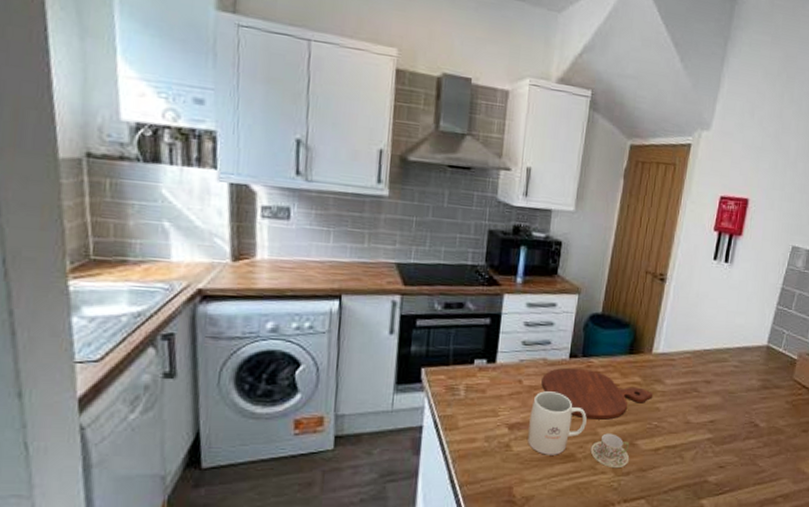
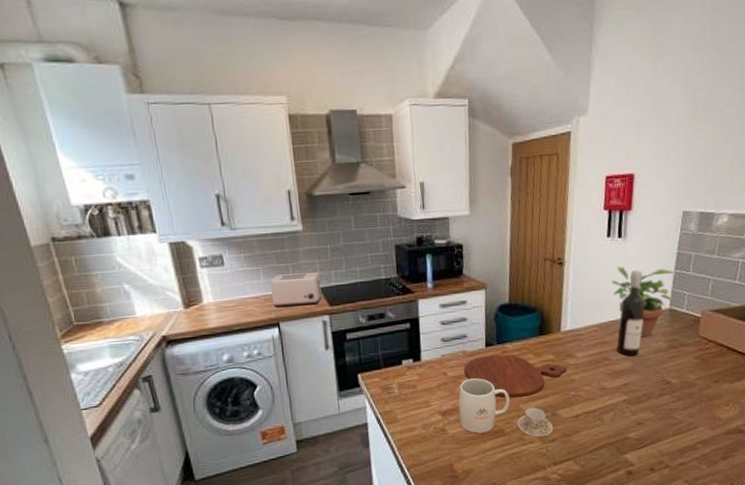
toaster: none [338,241,400,281] -> present [270,272,322,308]
bottle: none [708,299,744,391] -> present [617,270,645,356]
potted plant: none [711,293,776,373] -> present [611,266,674,337]

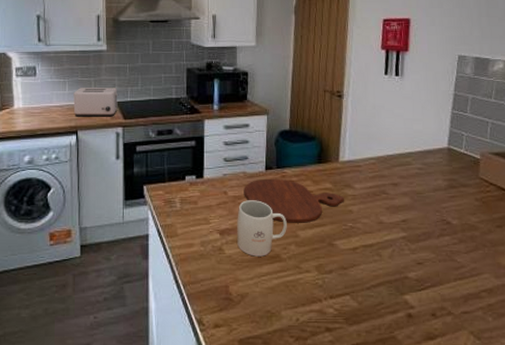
teacup: present [517,407,554,437] -> none [293,235,331,266]
potted plant: present [611,266,674,337] -> none [388,103,452,174]
bottle: present [617,270,645,356] -> none [395,108,423,192]

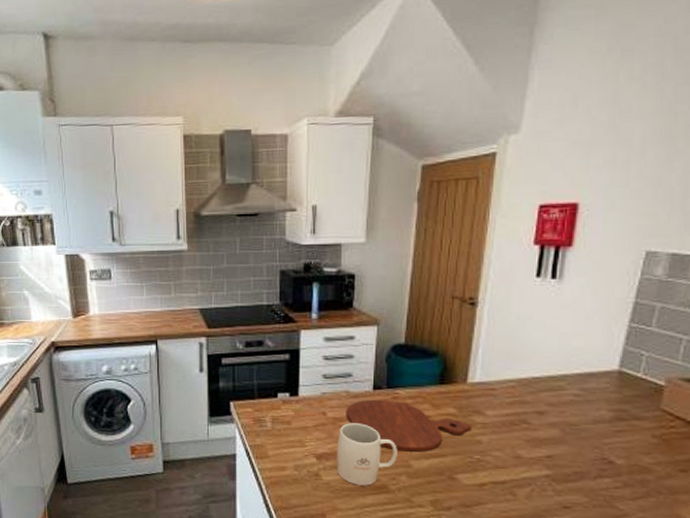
toaster: present [73,88,119,117] -> none [152,293,202,325]

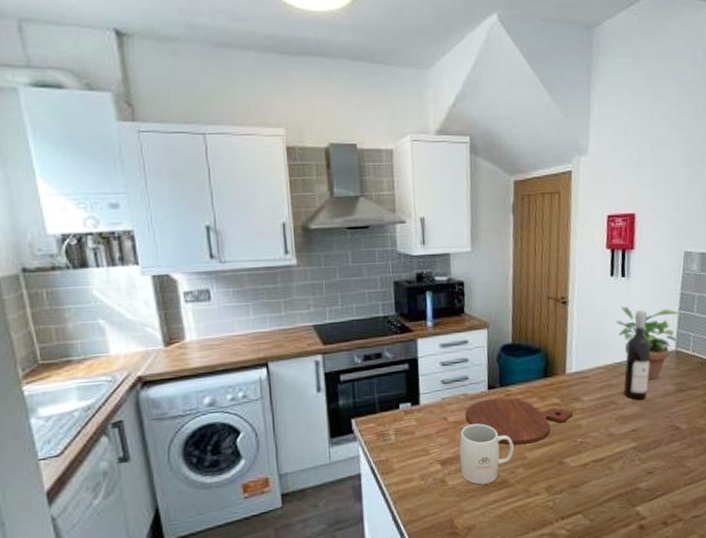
potted plant: none [538,313,629,402] -> present [616,306,679,380]
bottle: none [540,319,584,423] -> present [623,310,651,400]

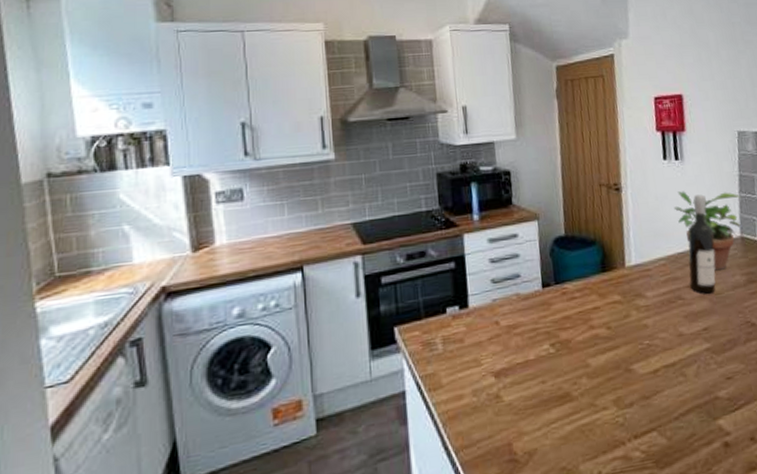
mug: present [459,423,514,485] -> none [514,327,575,400]
cutting board: present [465,398,574,445] -> none [518,296,638,351]

